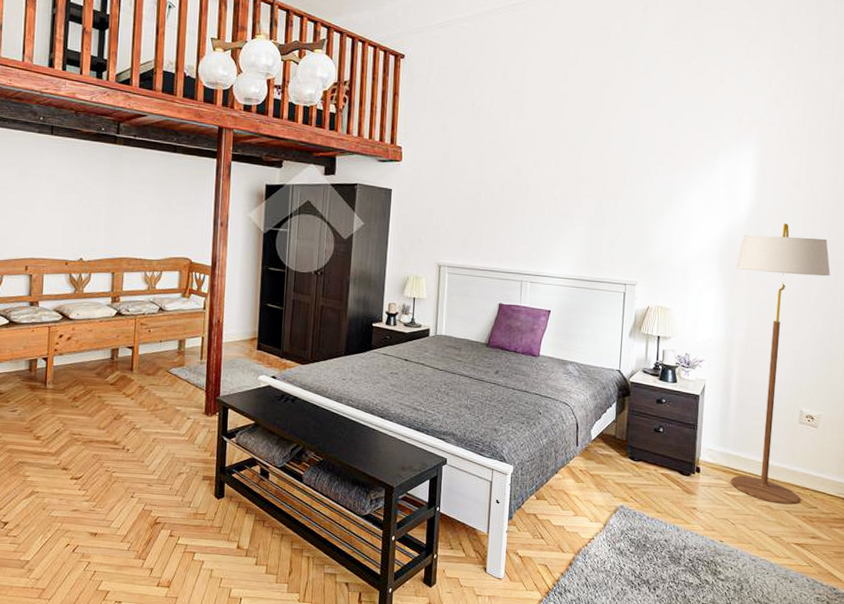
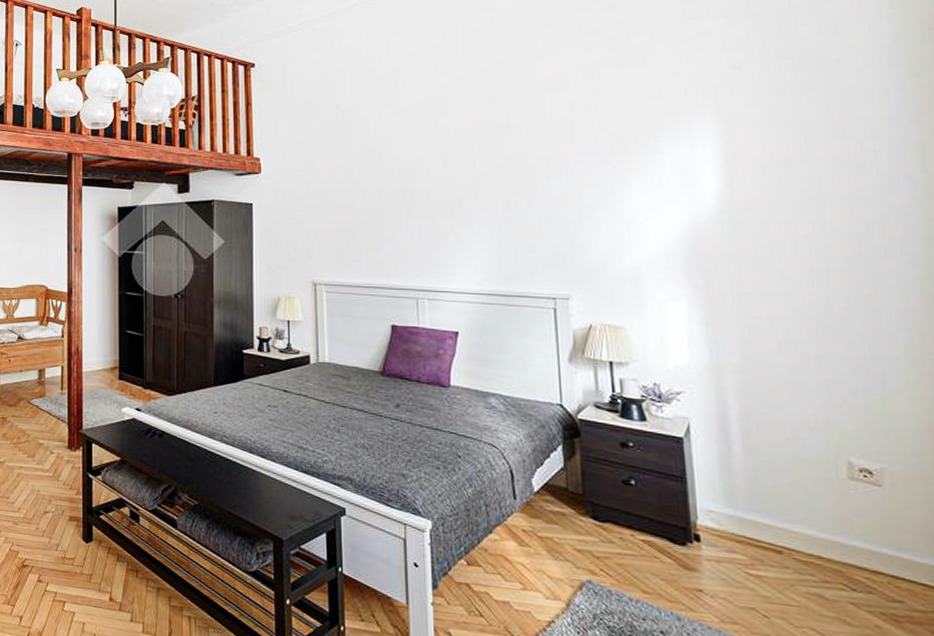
floor lamp: present [730,223,831,505] -> none [710,214,871,595]

